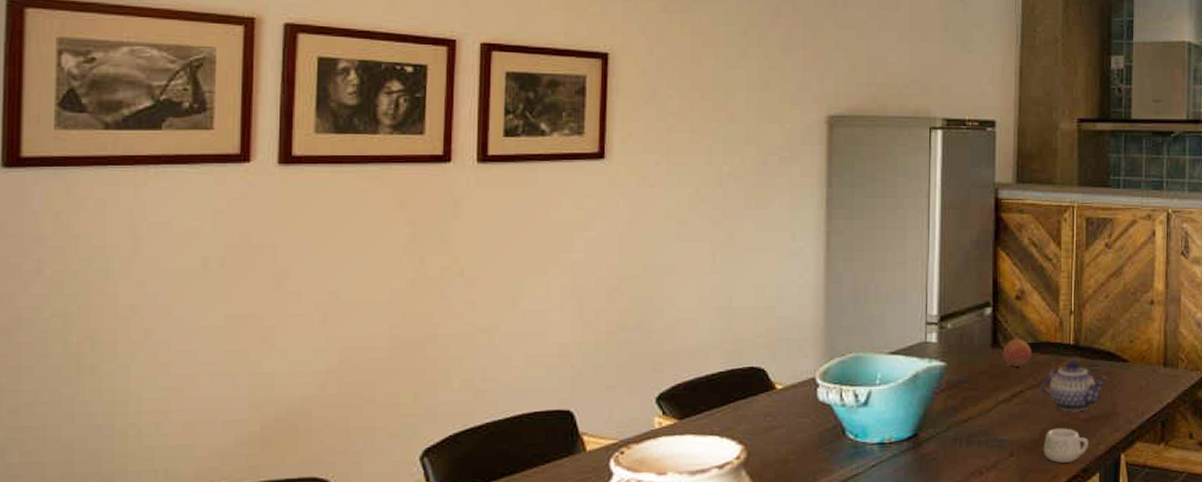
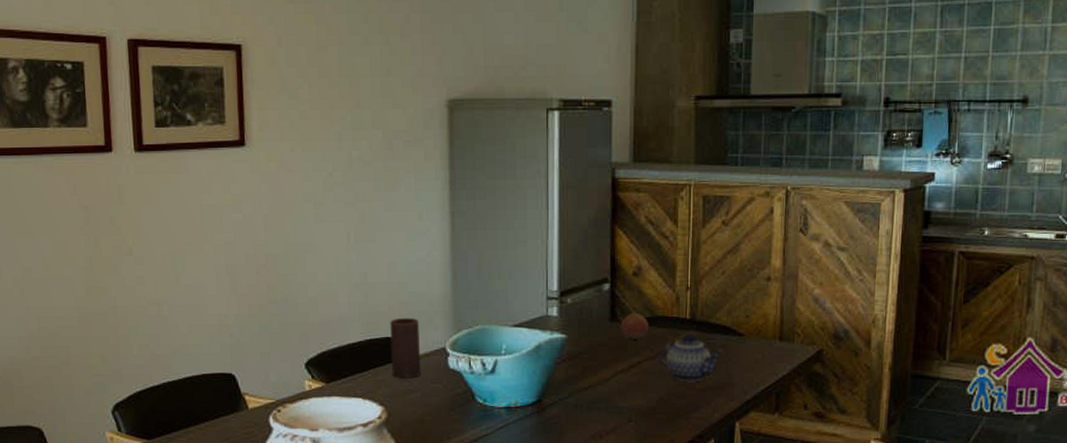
candle: none [754,345,788,414] -> present [390,317,422,379]
teacup: present [1043,428,1088,463] -> none [660,397,704,429]

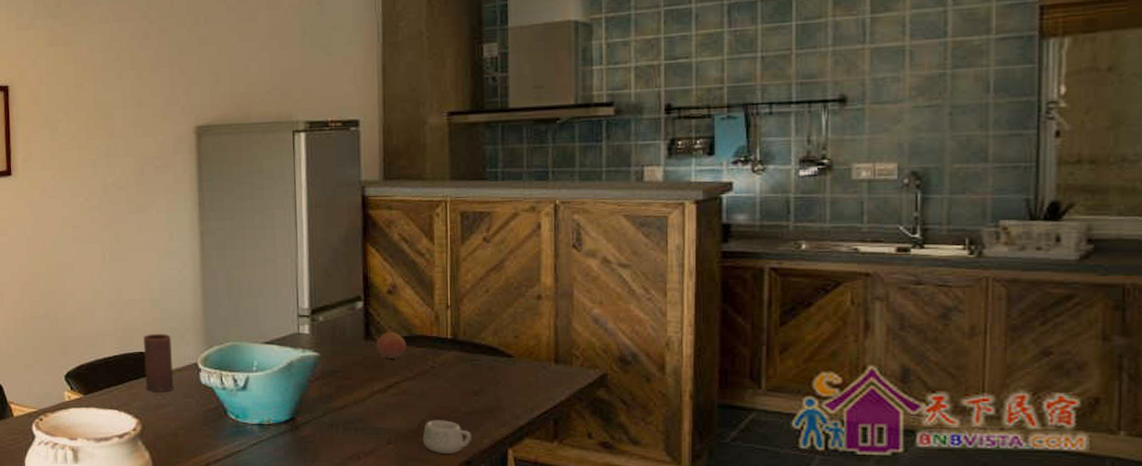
teapot: present [657,333,723,383] -> none [416,354,490,405]
teacup: none [660,397,704,429] -> present [422,420,471,454]

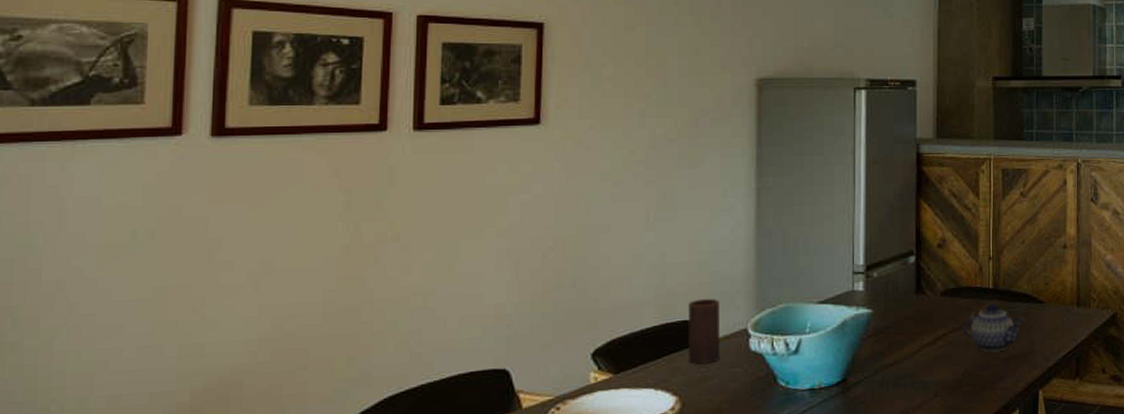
fruit: present [375,331,407,358] -> none [925,284,954,311]
teapot: none [416,354,490,405] -> present [962,303,1025,353]
teacup: present [422,420,471,454] -> none [966,367,1008,401]

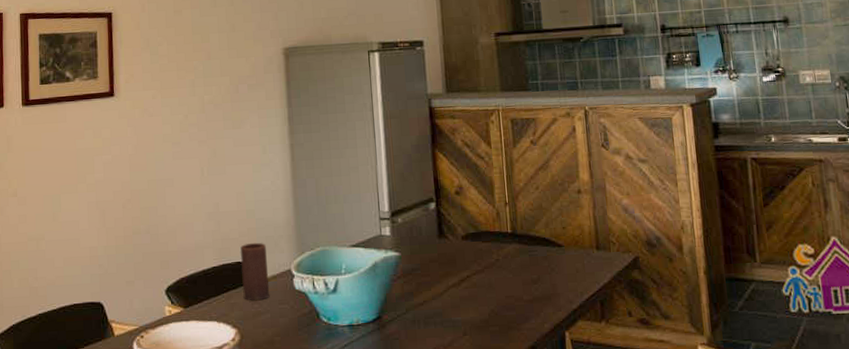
teapot: present [962,303,1025,353] -> none [484,246,546,294]

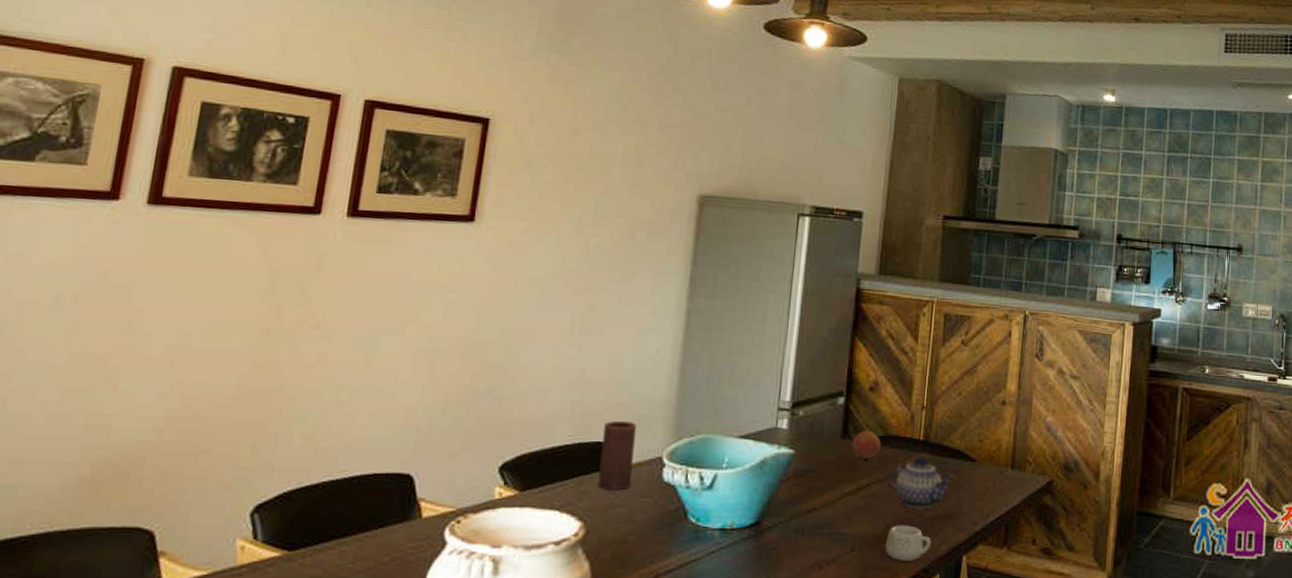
fruit: none [448,229,475,254] -> present [851,430,882,459]
teapot: none [484,246,546,294] -> present [886,456,955,510]
teacup: none [493,308,534,341] -> present [885,525,931,561]

